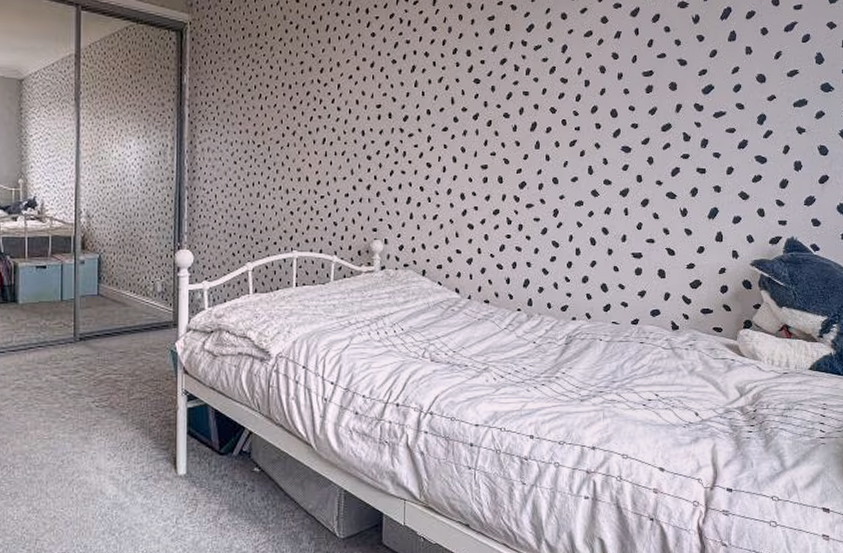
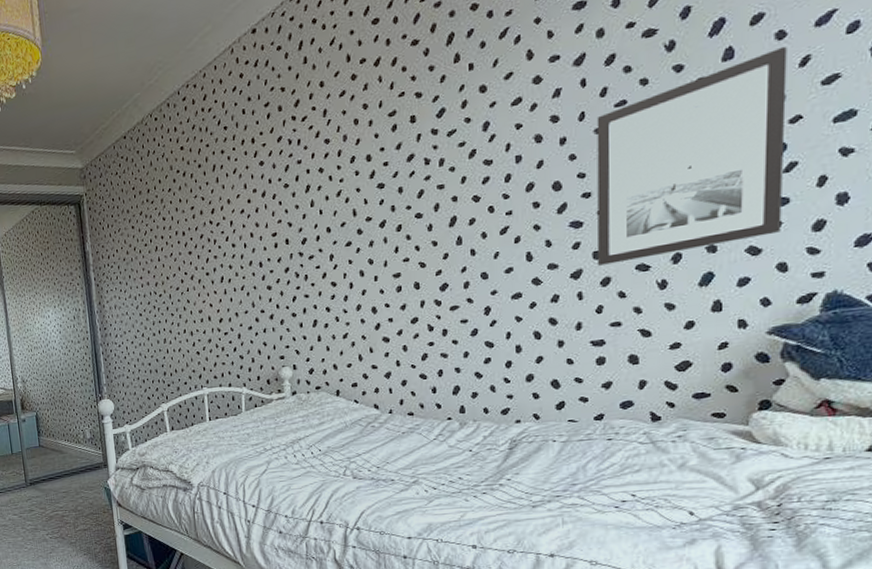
wall art: none [639,40,768,188] -> present [596,46,787,266]

